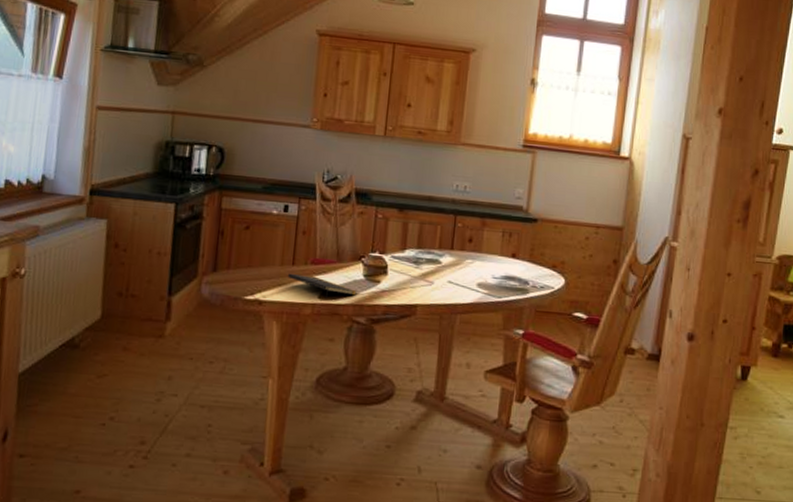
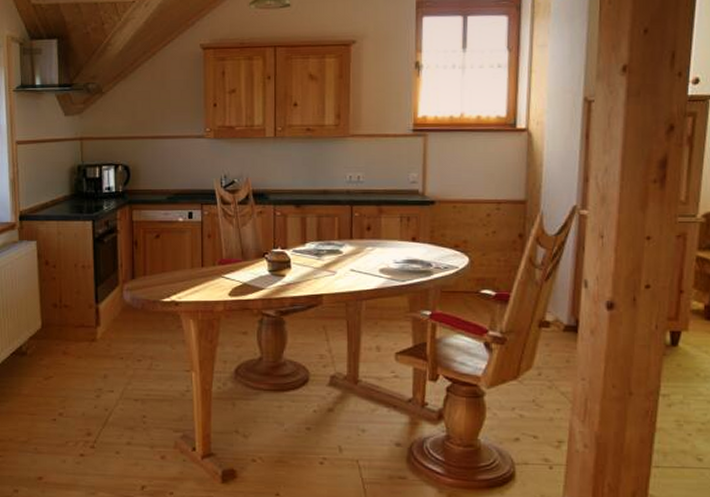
notepad: present [287,273,358,299] -> none [198,274,265,296]

